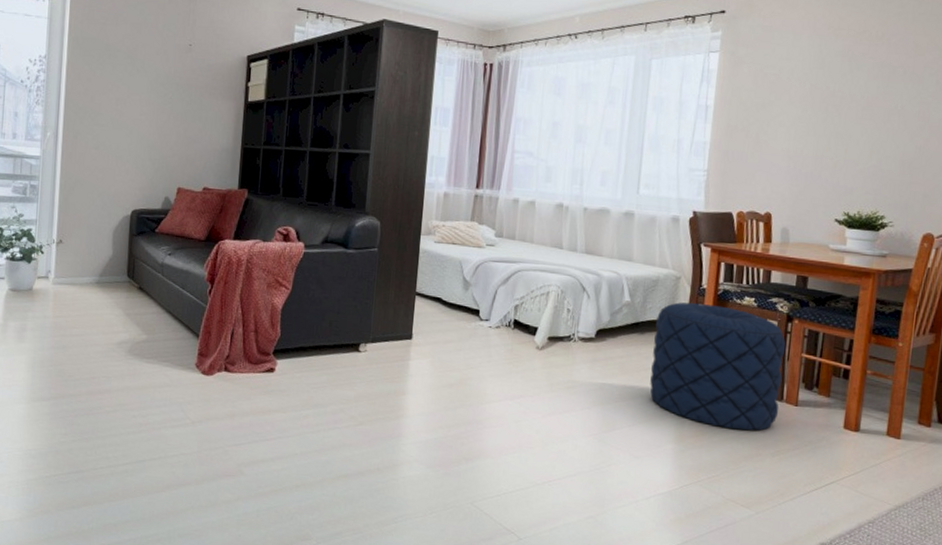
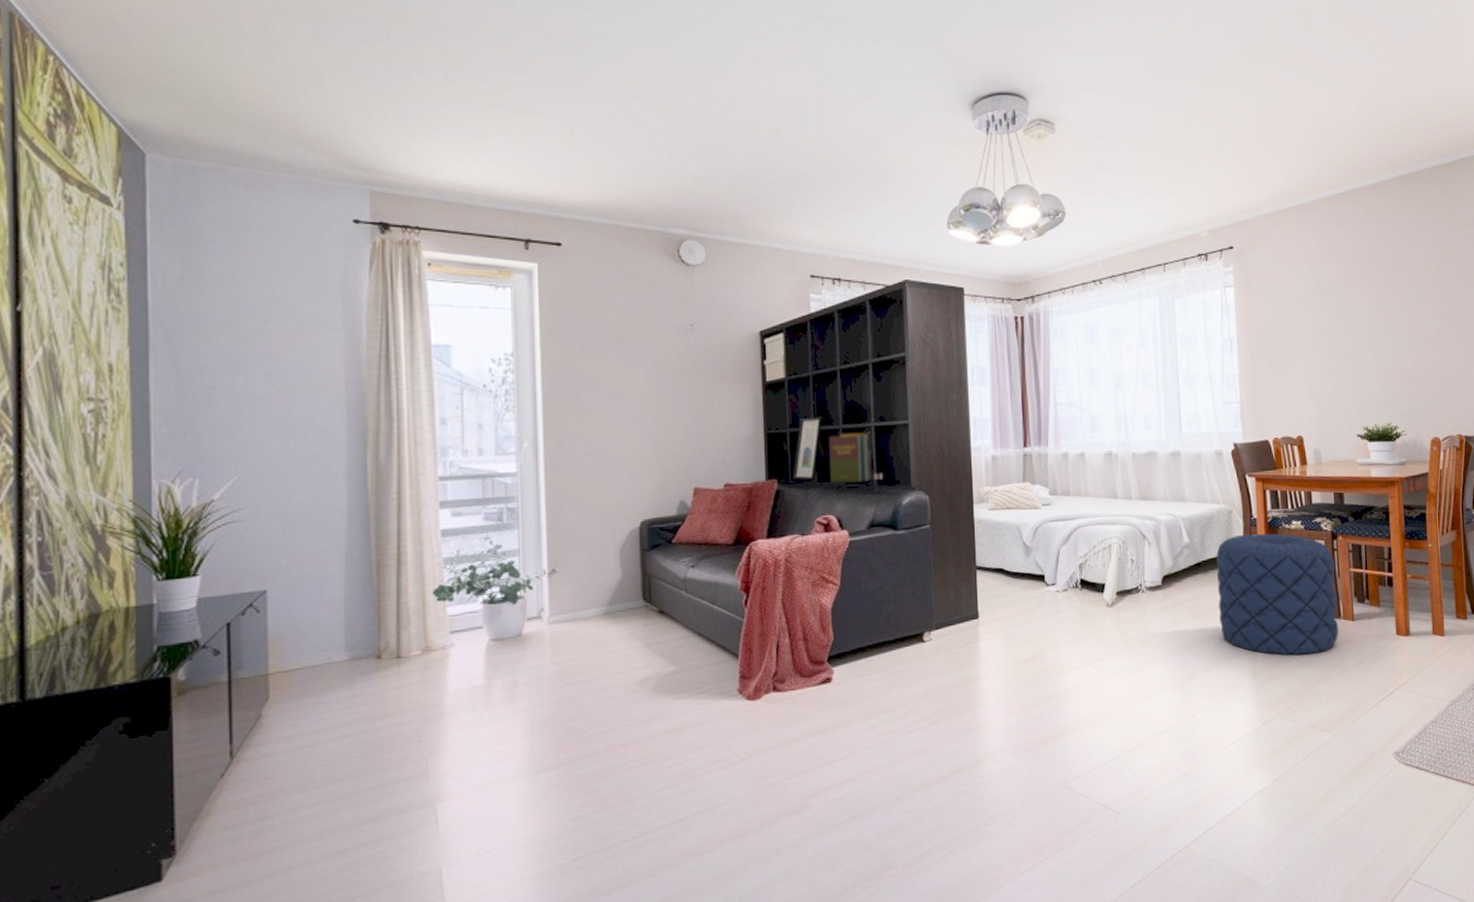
picture frame: none [261,137,293,194] -> present [792,417,825,481]
books: none [293,155,341,202] -> present [829,432,883,484]

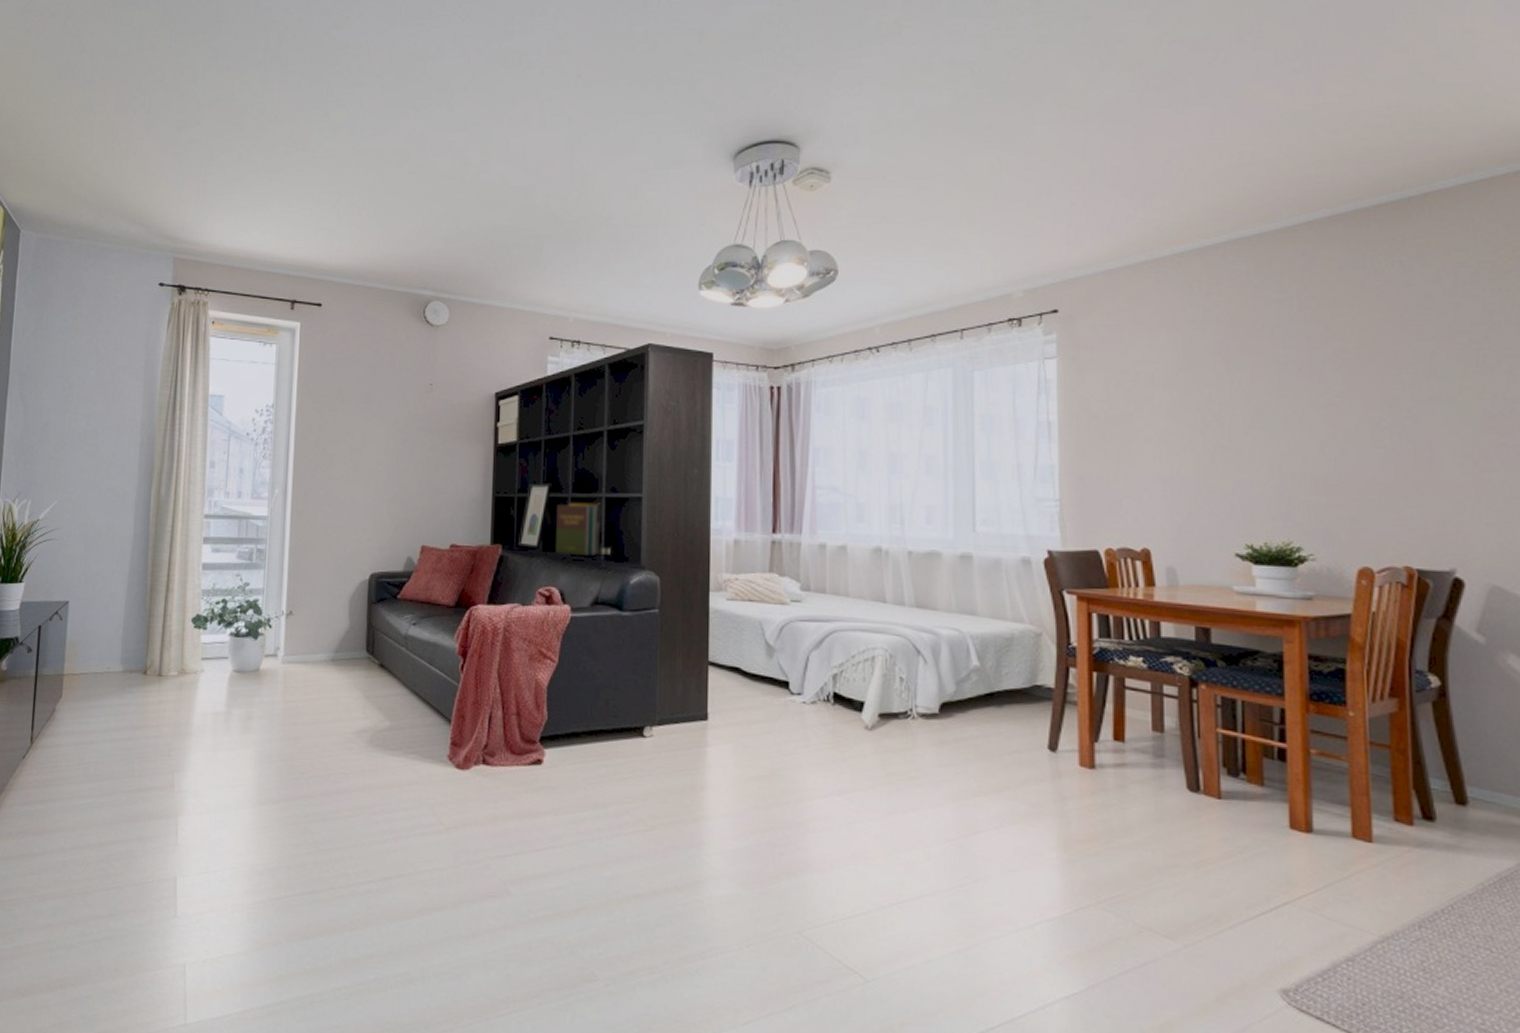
pouf: present [1216,533,1339,655] -> none [1016,665,1197,833]

